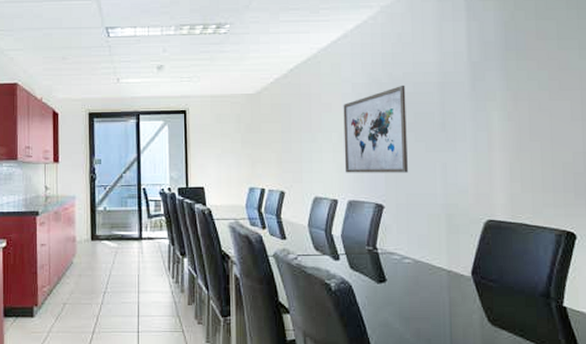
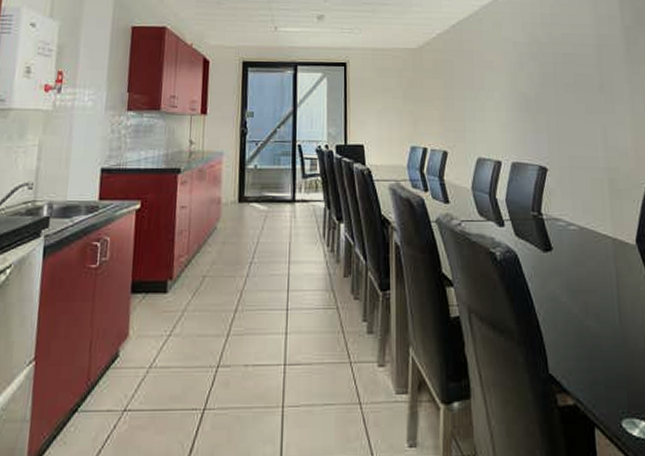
wall art: present [343,85,408,173] -> none [505,45,570,135]

